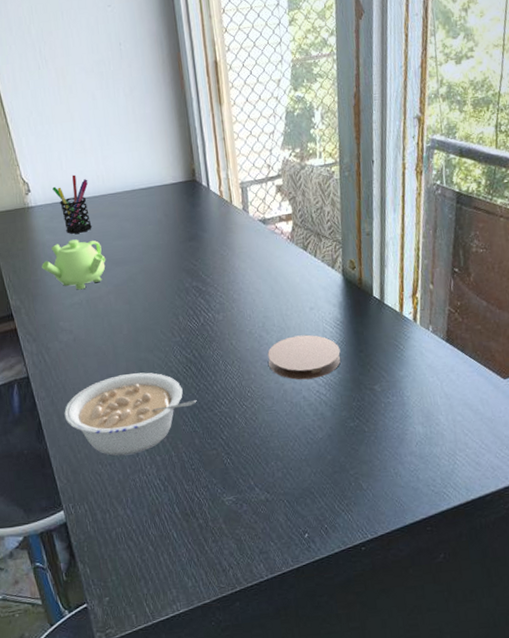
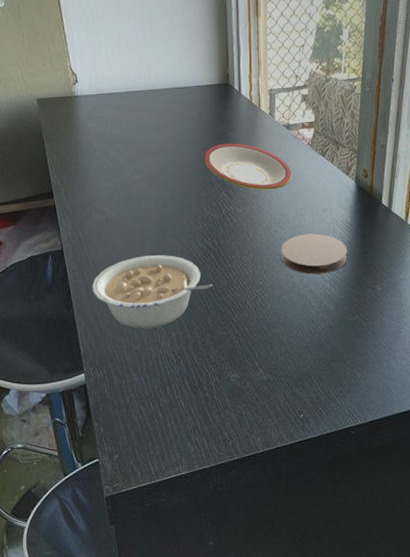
teapot: present [42,239,106,290] -> none [83,129,141,175]
pen holder: present [52,174,92,234] -> none [98,70,131,124]
plate: none [175,244,273,293] -> present [204,143,292,190]

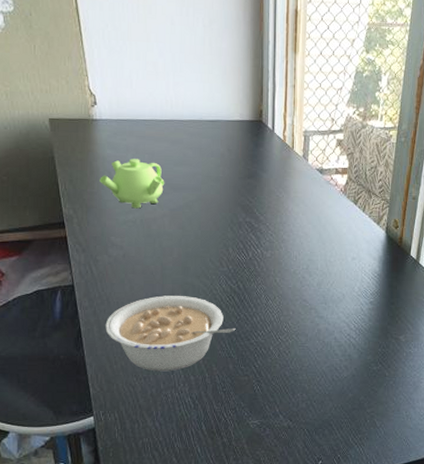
teapot: none [83,129,141,175] -> present [99,159,165,209]
plate: present [204,143,292,190] -> none [232,183,323,235]
coaster: present [281,233,348,274] -> none [307,281,374,323]

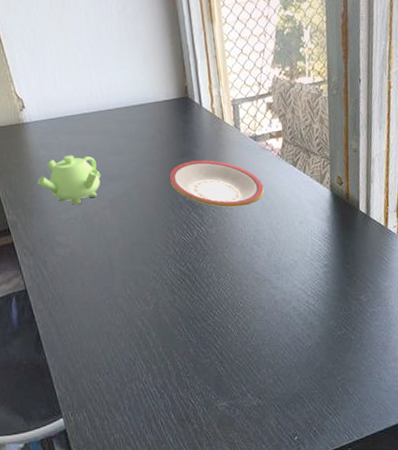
legume: present [105,296,236,372] -> none [62,285,191,365]
plate: none [232,183,323,235] -> present [169,160,264,207]

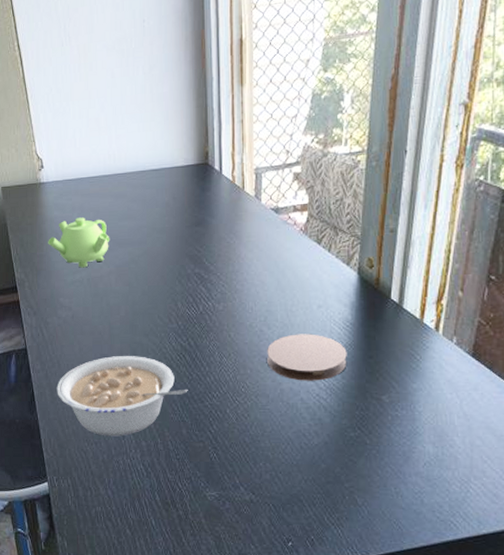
legume: none [62,285,191,365] -> present [57,356,188,437]
plate: present [169,160,264,207] -> none [179,230,281,284]
coaster: none [259,247,329,291] -> present [267,334,347,381]

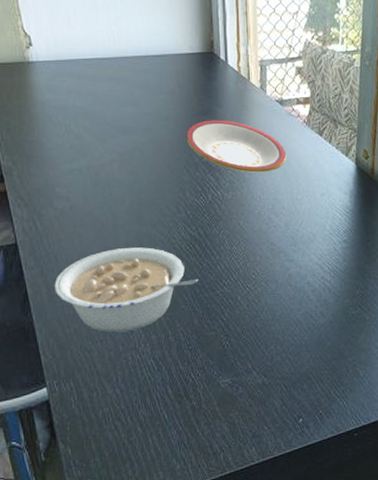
teapot: present [48,217,110,268] -> none [39,101,112,156]
plate: none [179,230,281,284] -> present [186,120,287,173]
coaster: present [267,334,347,381] -> none [275,220,348,265]

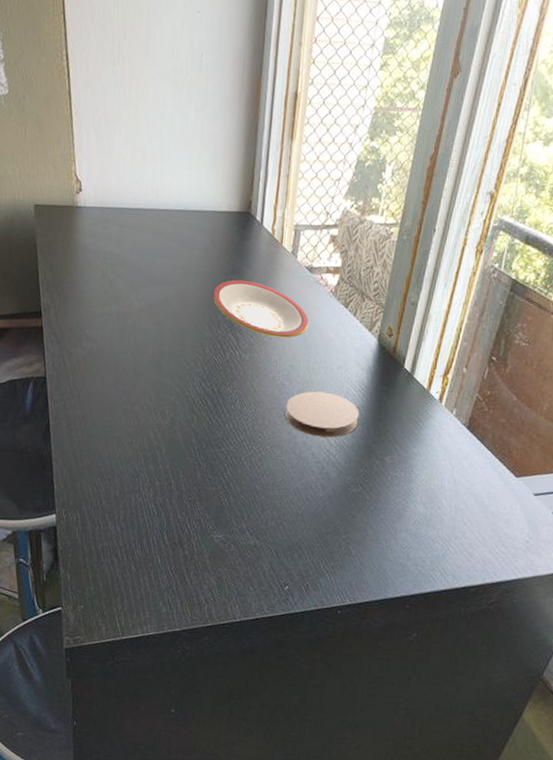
legume: present [54,247,199,333] -> none [74,394,207,475]
coaster: none [275,220,348,265] -> present [285,391,359,438]

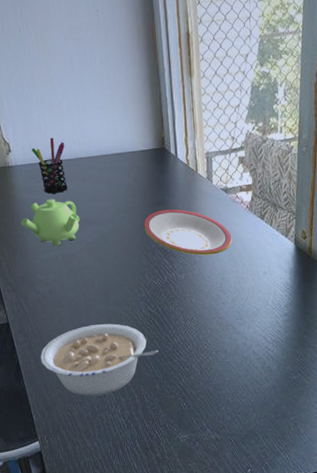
legume: none [74,394,207,475] -> present [40,324,159,396]
teapot: none [79,248,145,301] -> present [21,199,80,246]
pen holder: none [104,182,142,244] -> present [31,137,68,194]
coaster: present [285,391,359,438] -> none [223,296,289,337]

